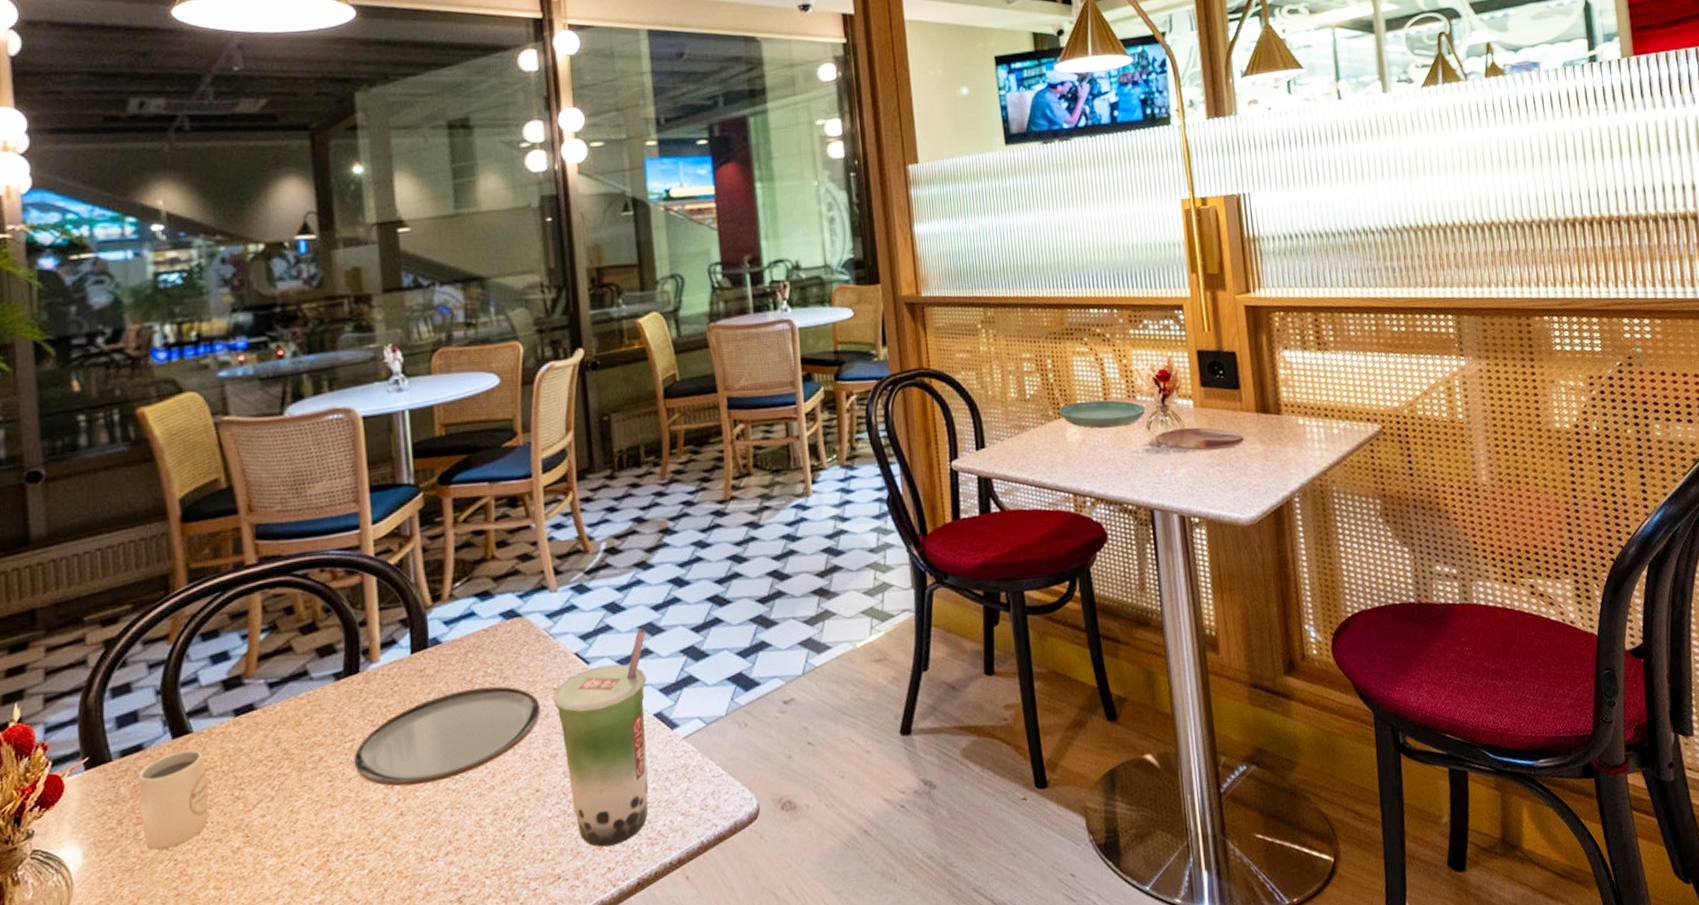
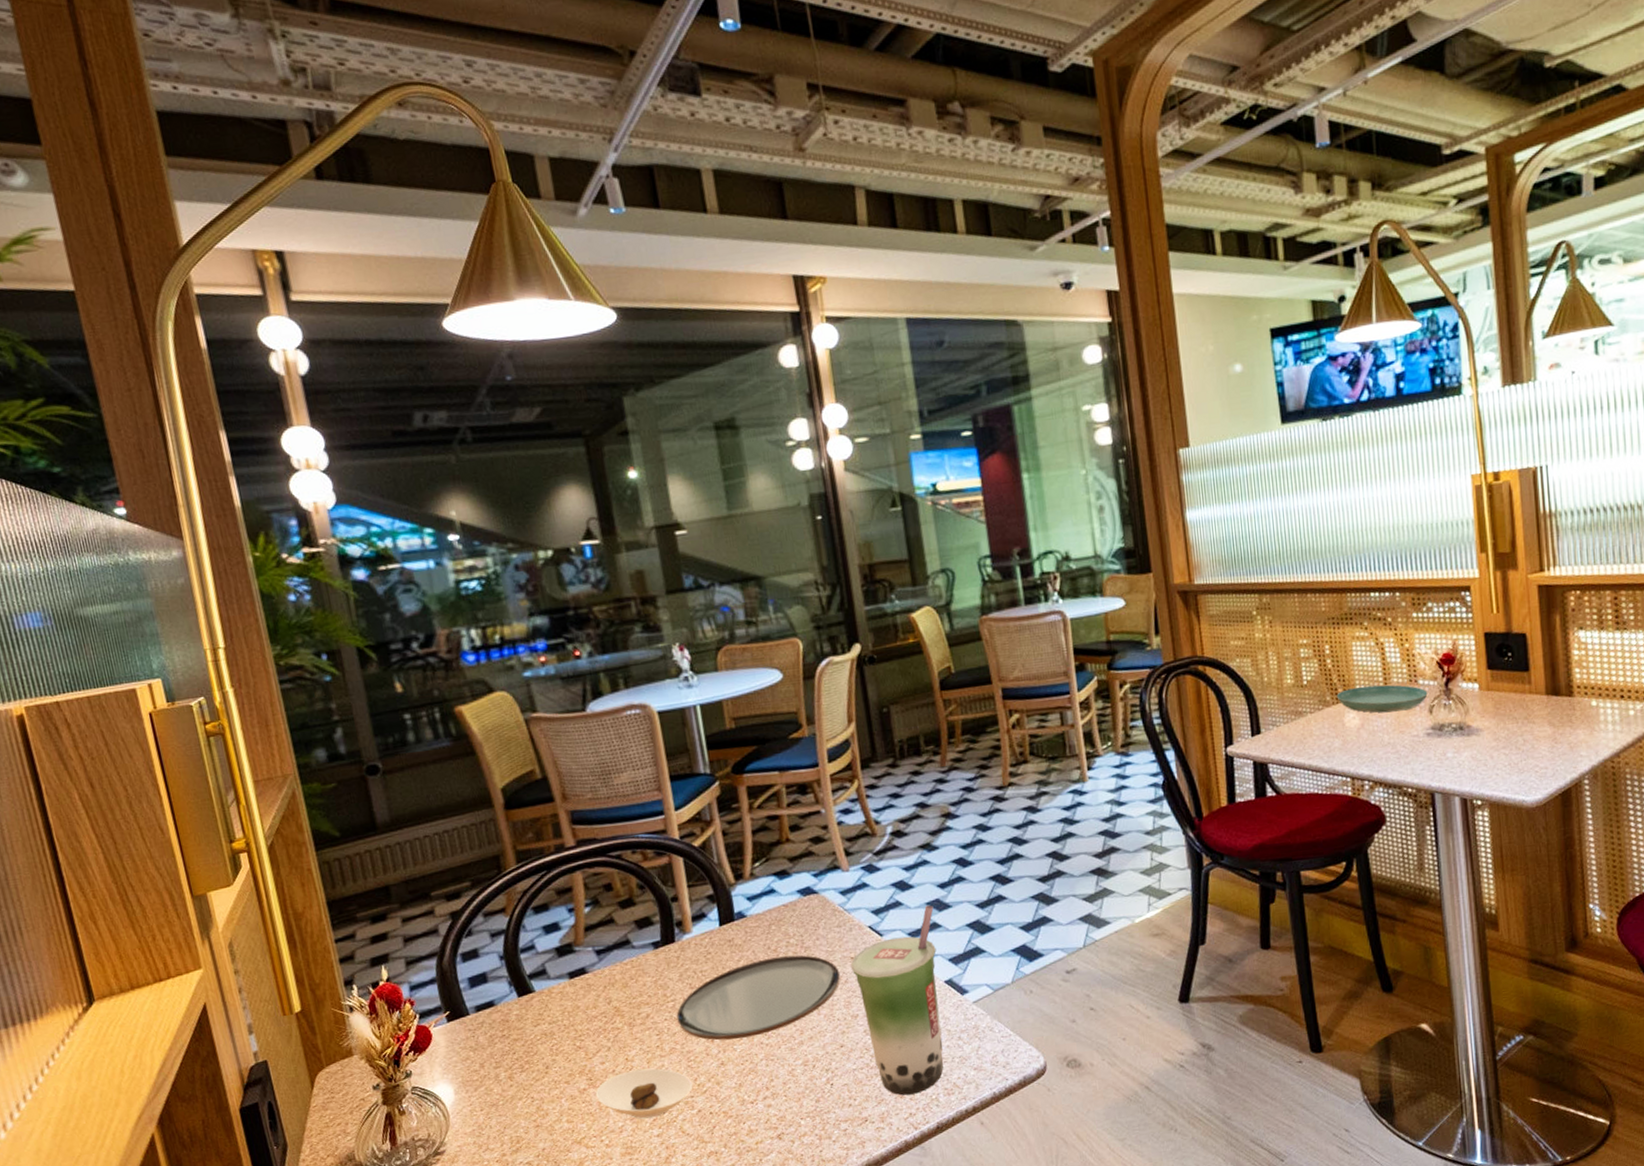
mug: present [137,749,209,850] -> none [492,1006,556,1089]
saucer: none [251,820,366,883] -> present [595,1068,693,1119]
plate: present [1156,427,1244,451] -> none [1438,711,1532,735]

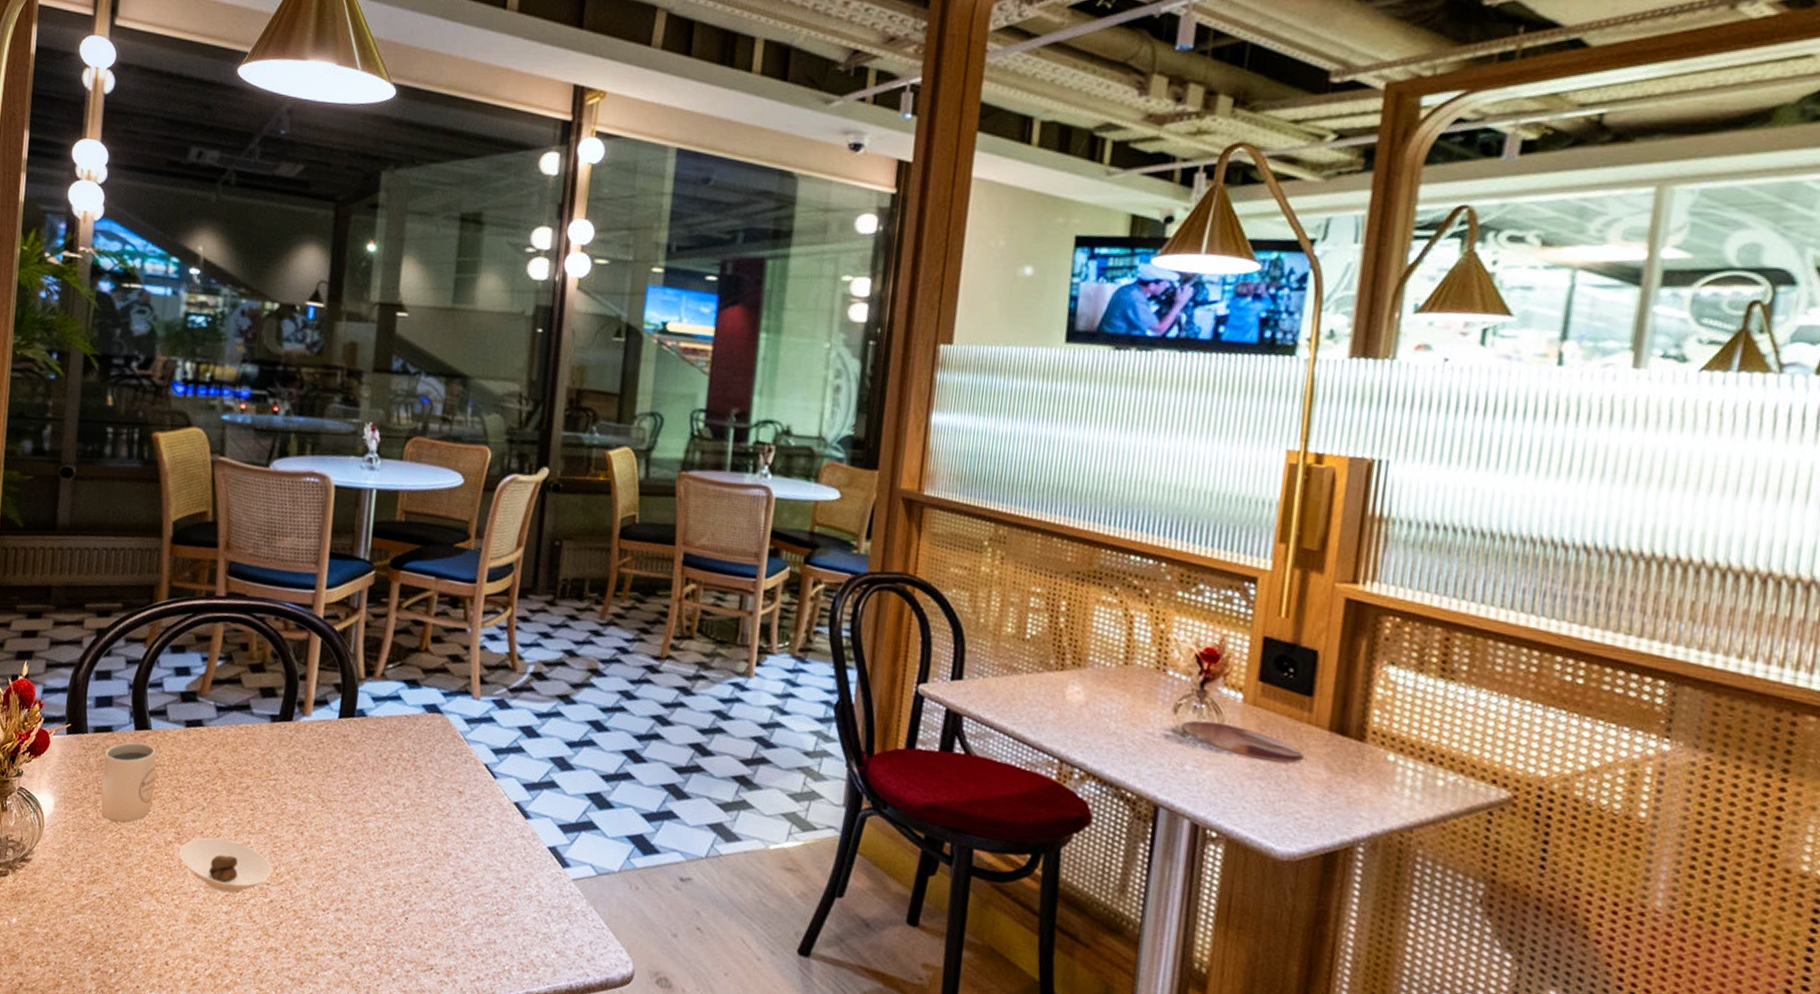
mug: none [492,1006,556,1089] -> present [100,741,157,822]
plate: present [676,955,841,1041] -> none [274,764,445,843]
beverage cup: present [850,905,944,1096] -> none [456,760,556,959]
saucer: present [1336,684,1428,713] -> none [1062,657,1177,701]
plate: none [1438,711,1532,735] -> present [1182,720,1303,764]

